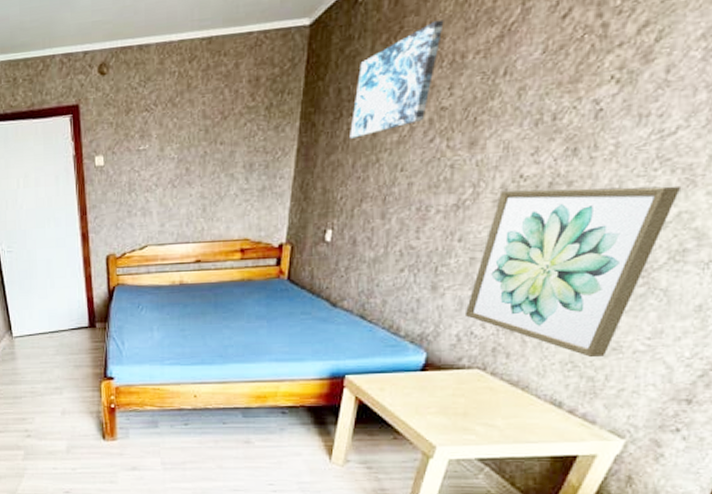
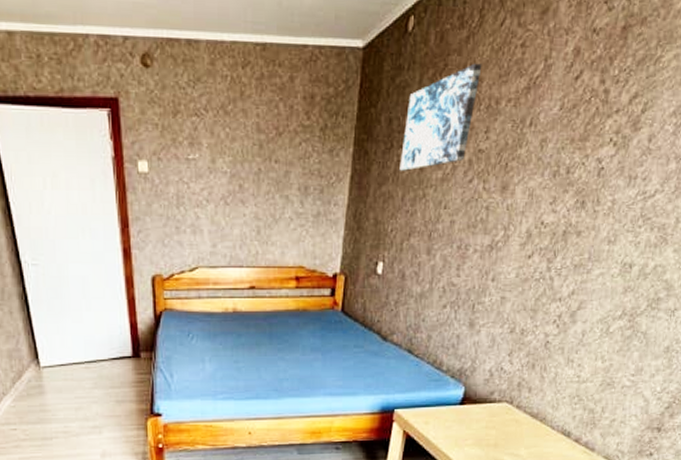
wall art: present [464,186,680,358] -> none [496,236,656,392]

